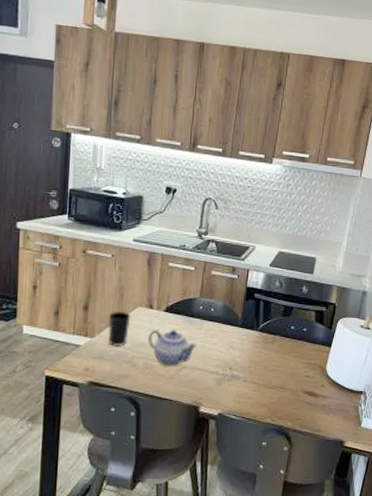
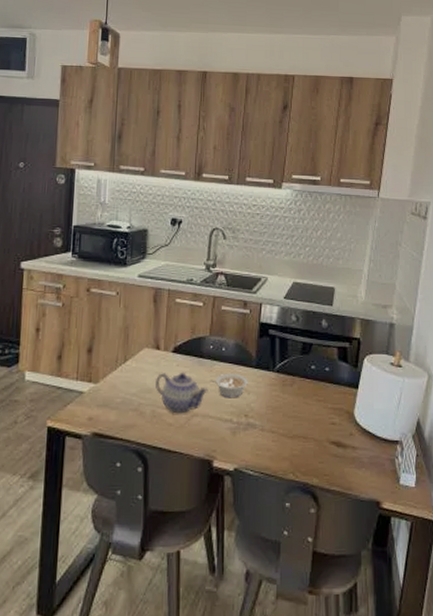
cup: present [108,311,131,346] -> none [113,353,137,392]
legume: none [199,331,233,354] -> present [210,373,248,399]

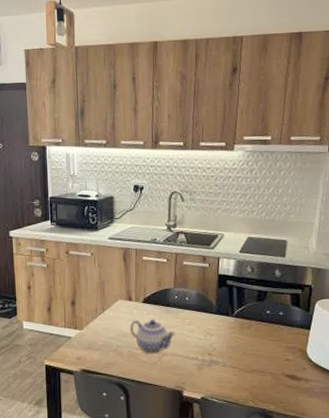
legume: present [210,373,248,399] -> none [177,319,210,340]

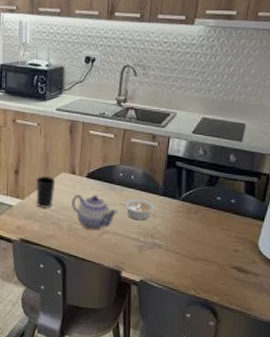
cup: none [94,304,113,337] -> present [36,175,56,208]
legume: none [177,319,210,340] -> present [120,198,154,221]

